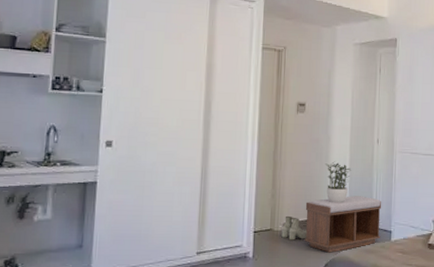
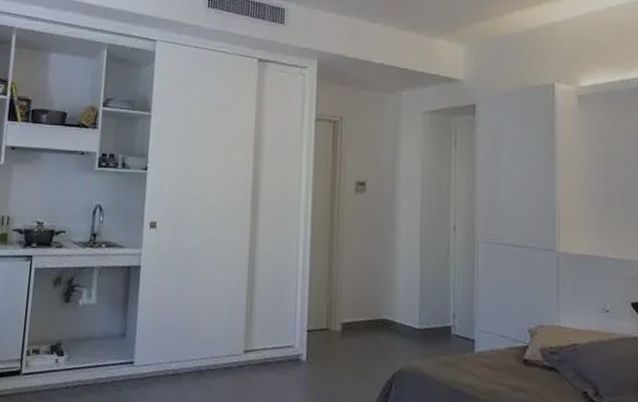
boots: present [281,215,308,241] -> none [339,313,370,344]
bench: present [305,196,382,253] -> none [367,293,462,362]
potted plant: present [325,161,352,203] -> none [389,251,423,302]

